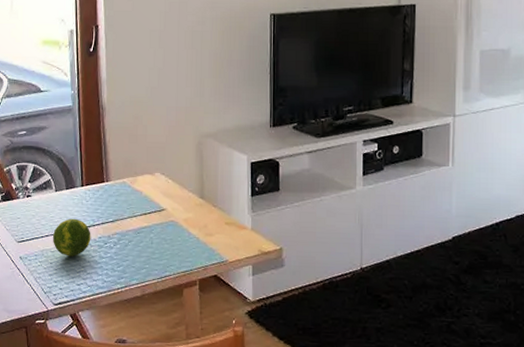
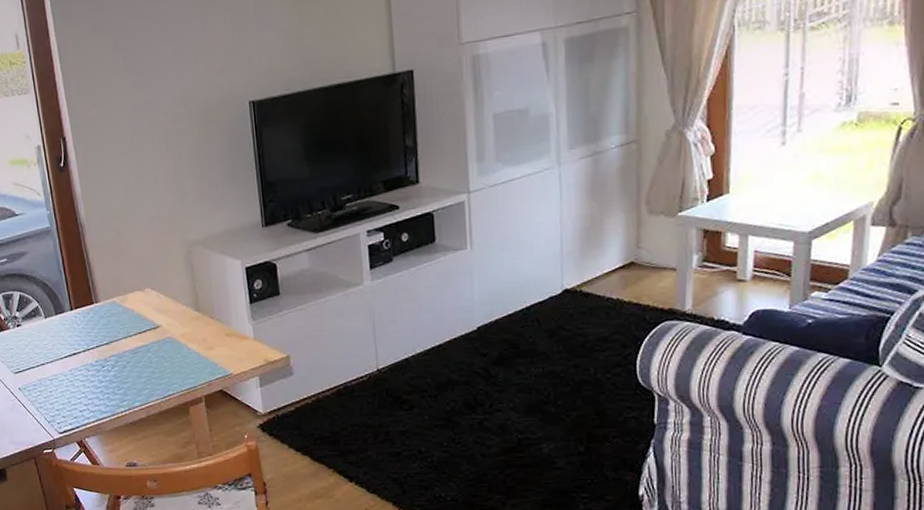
fruit: present [52,218,91,257] -> none [48,344,88,383]

